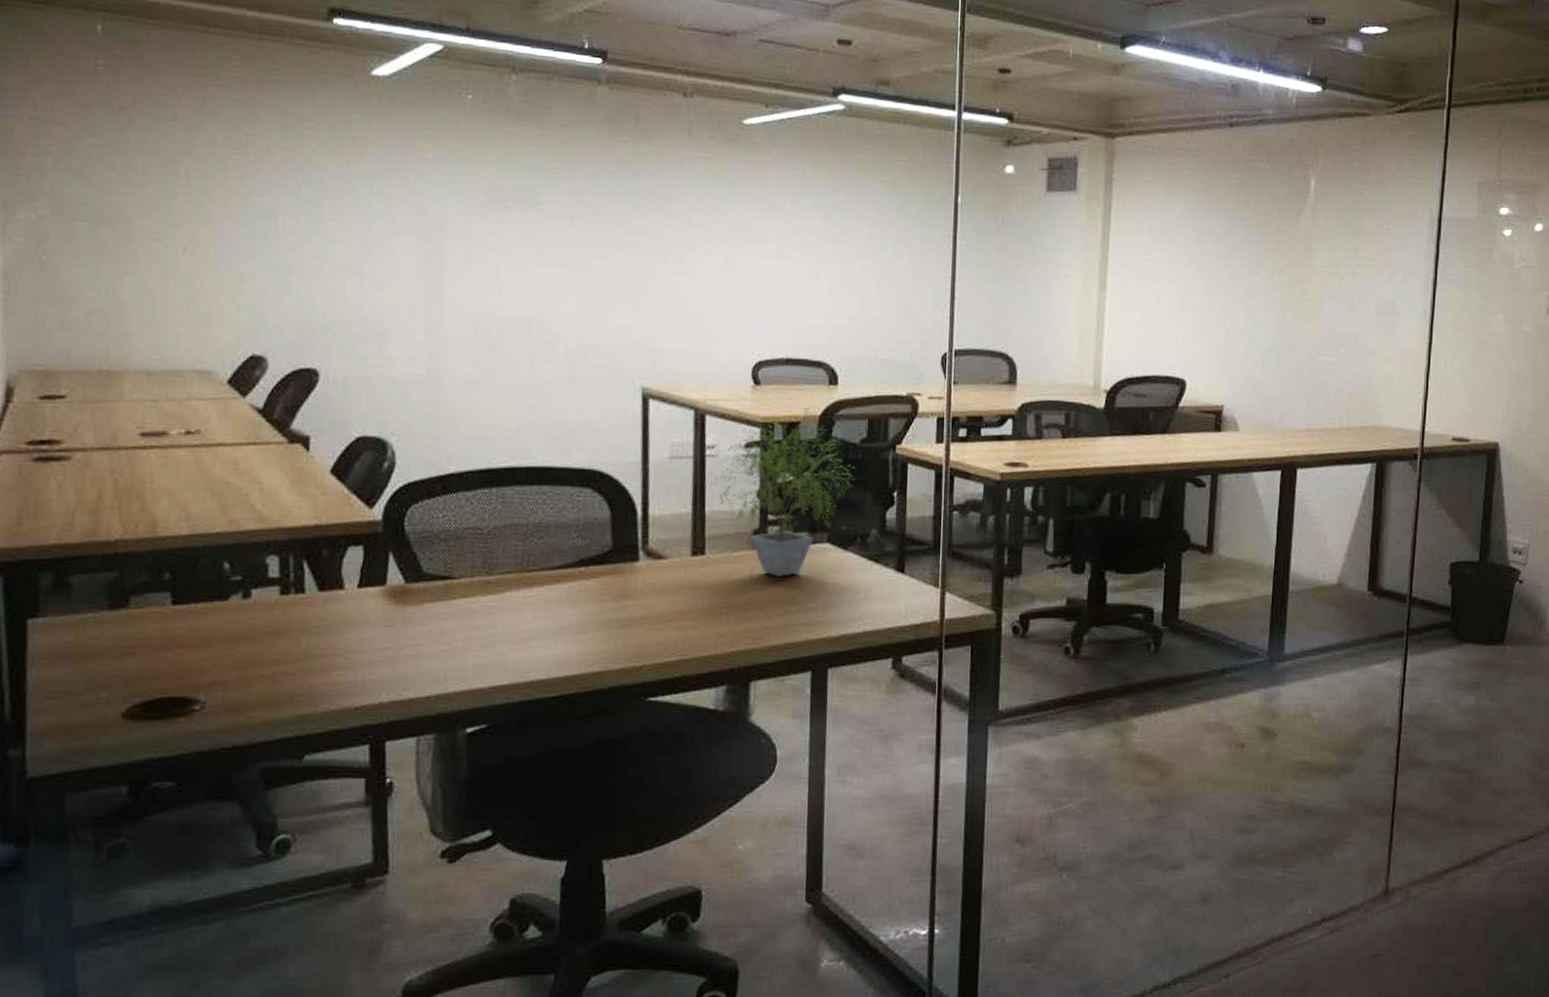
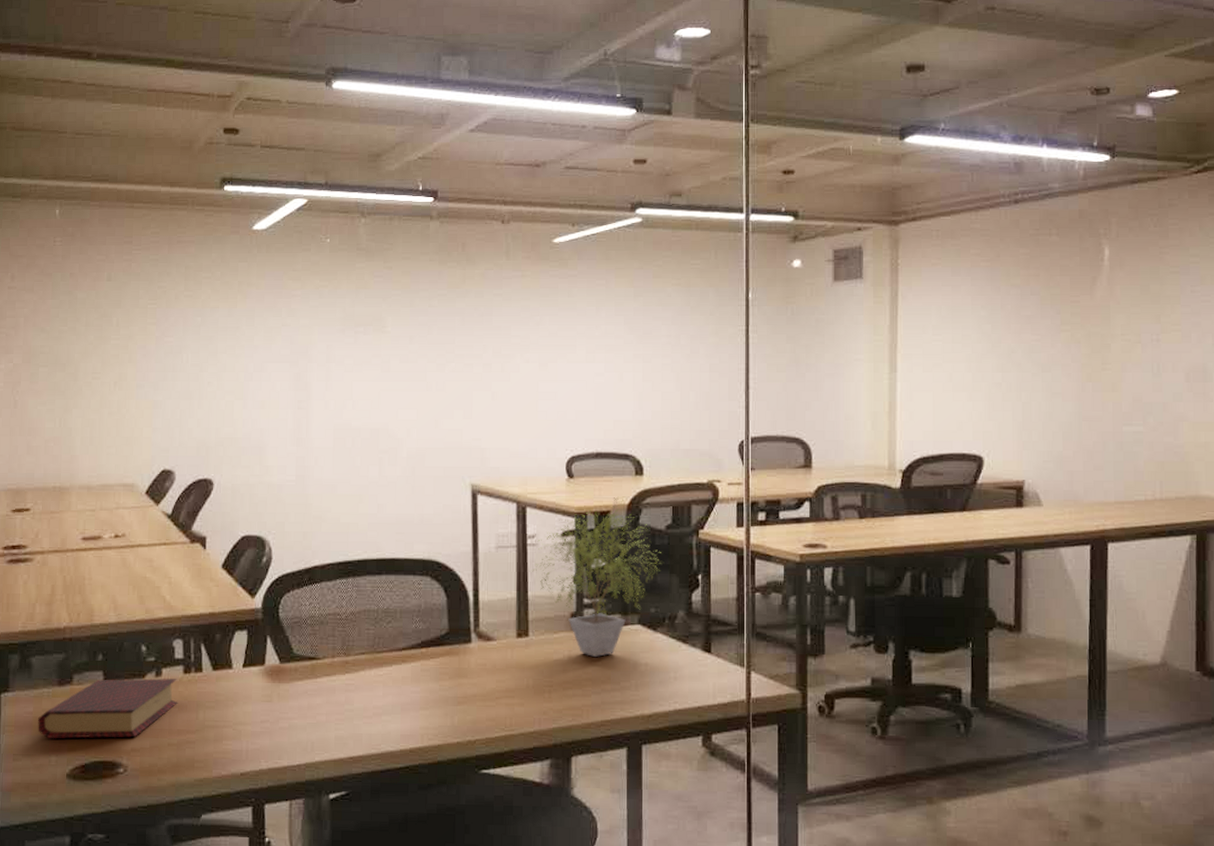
book: none [81,600,273,672] -> present [38,678,178,739]

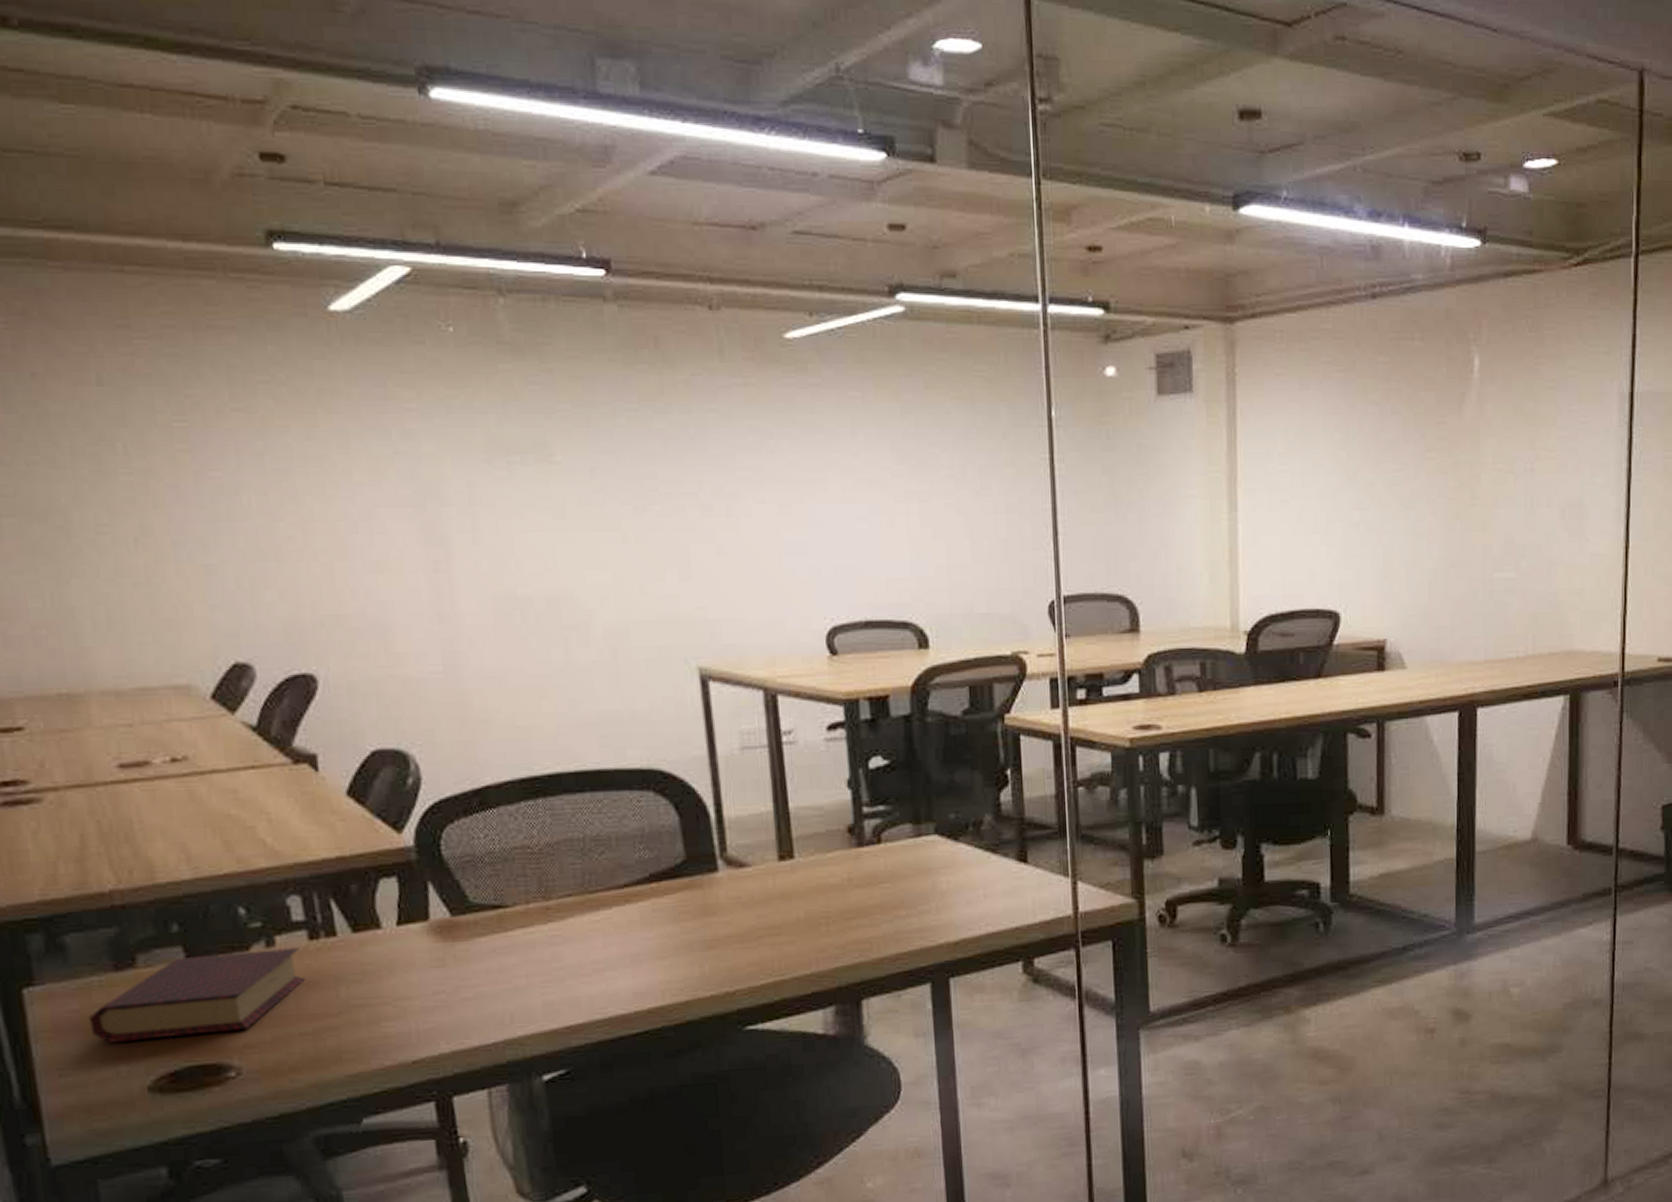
potted plant: present [531,496,661,657] -> none [790,676,960,878]

